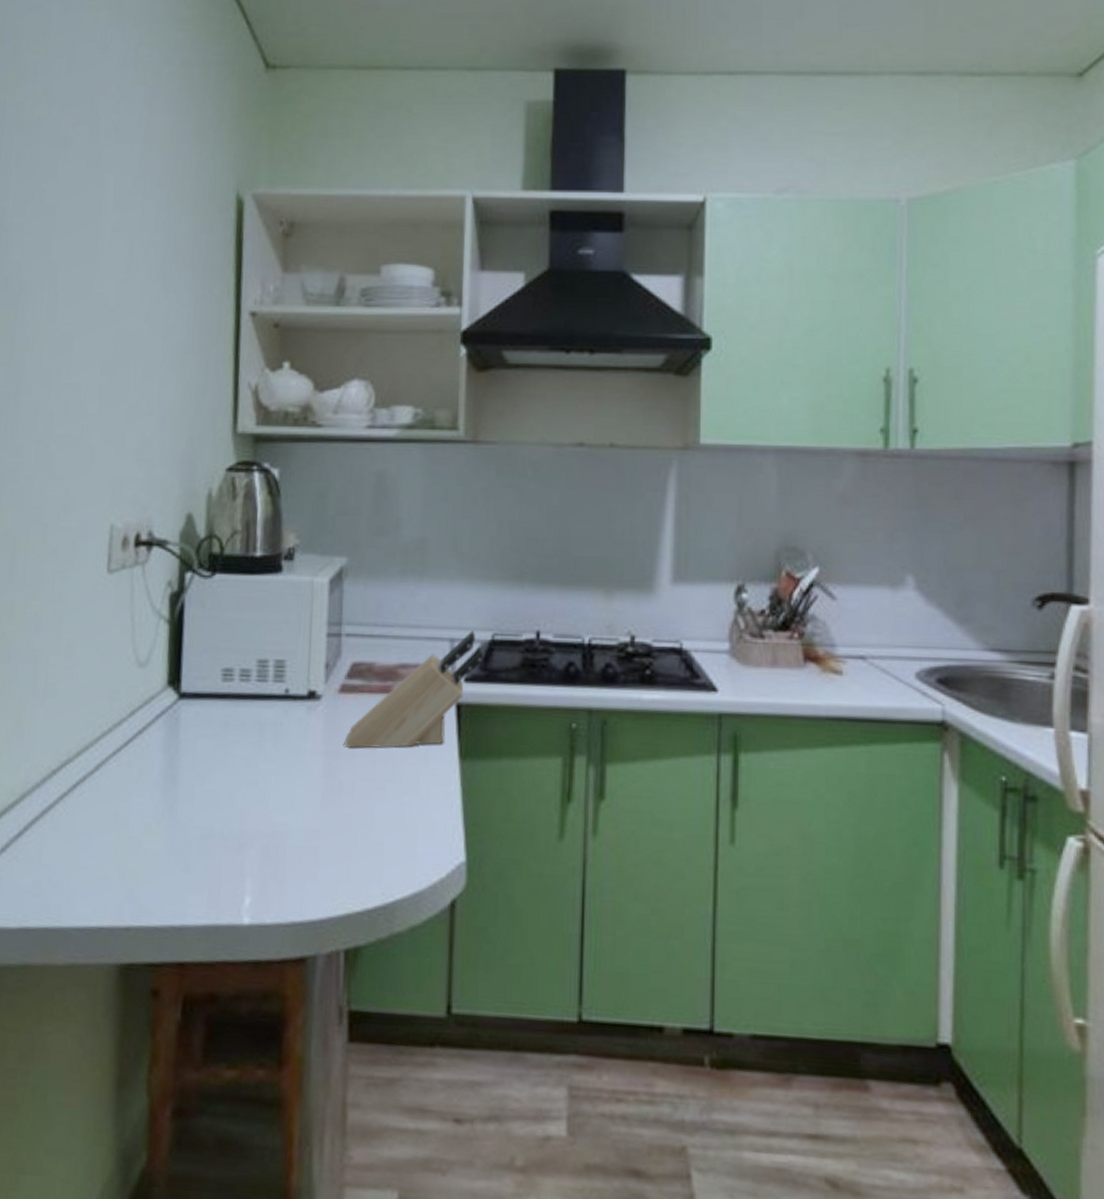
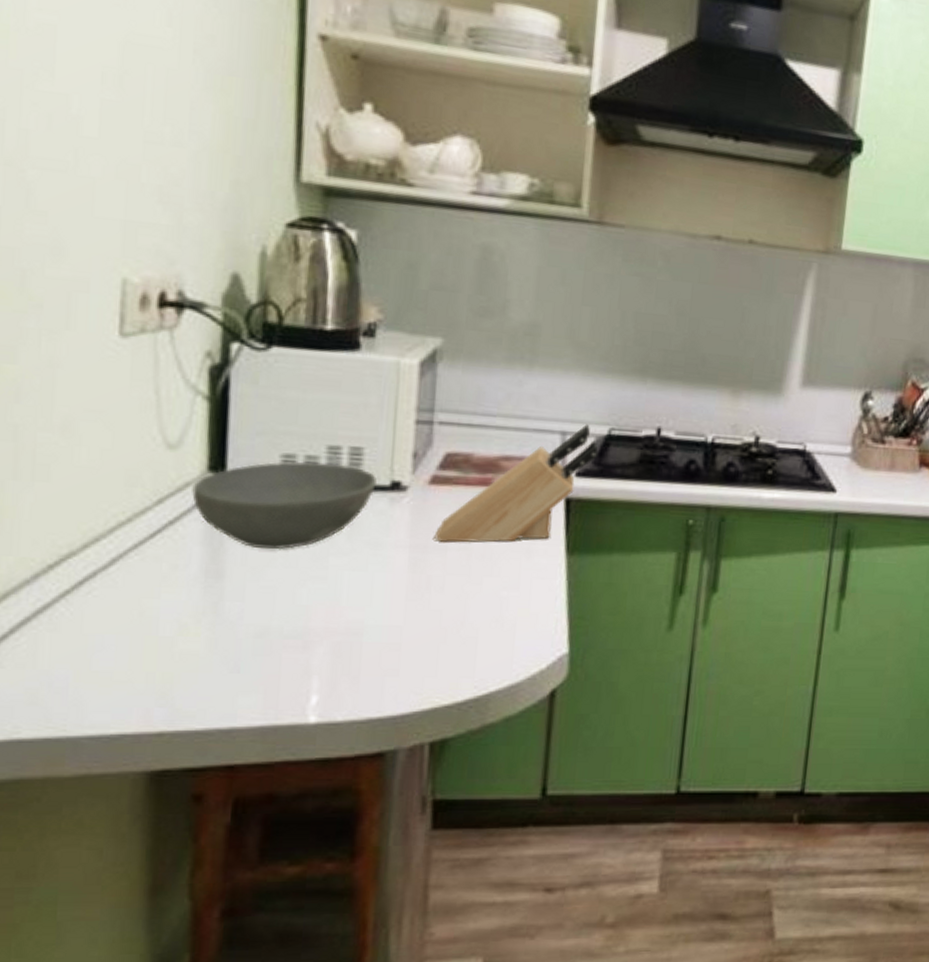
bowl: none [155,674,296,757] -> present [192,461,377,550]

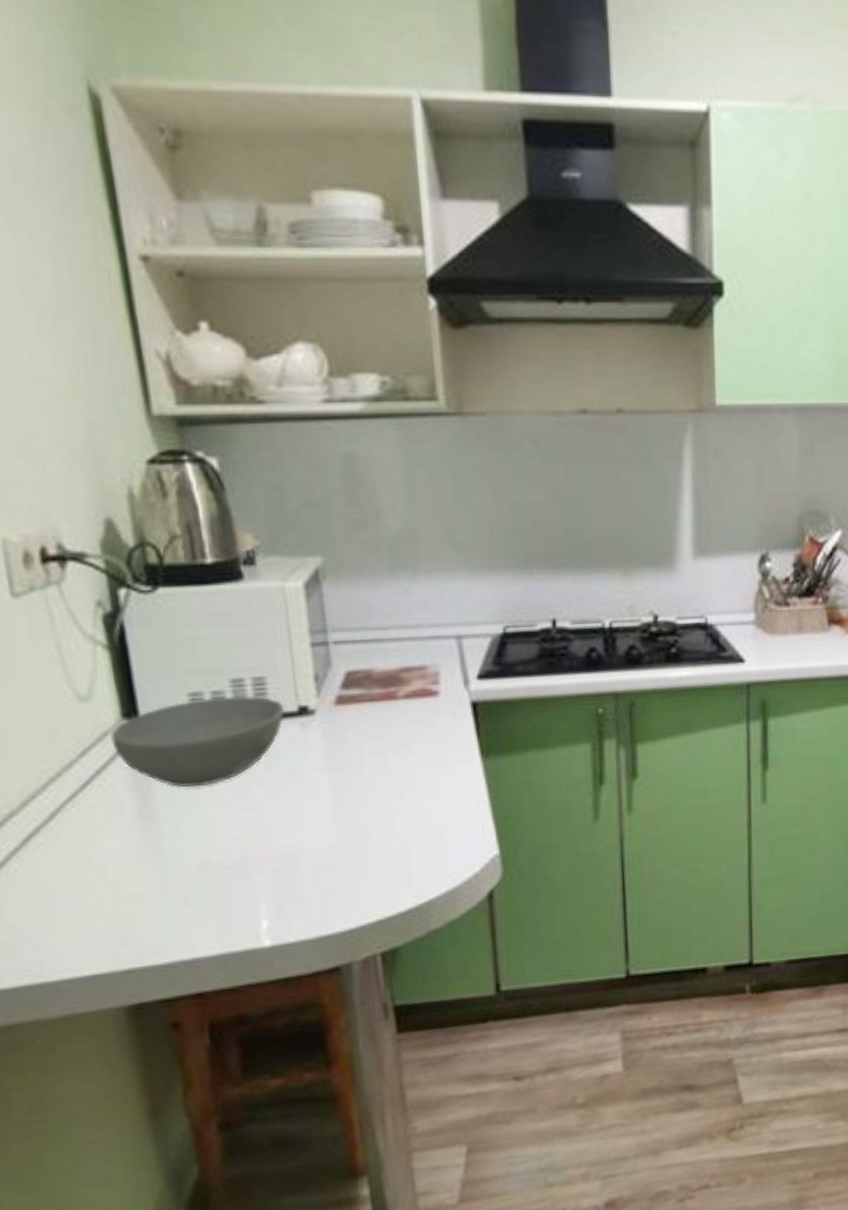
knife block: present [434,424,599,543] -> none [349,625,497,760]

